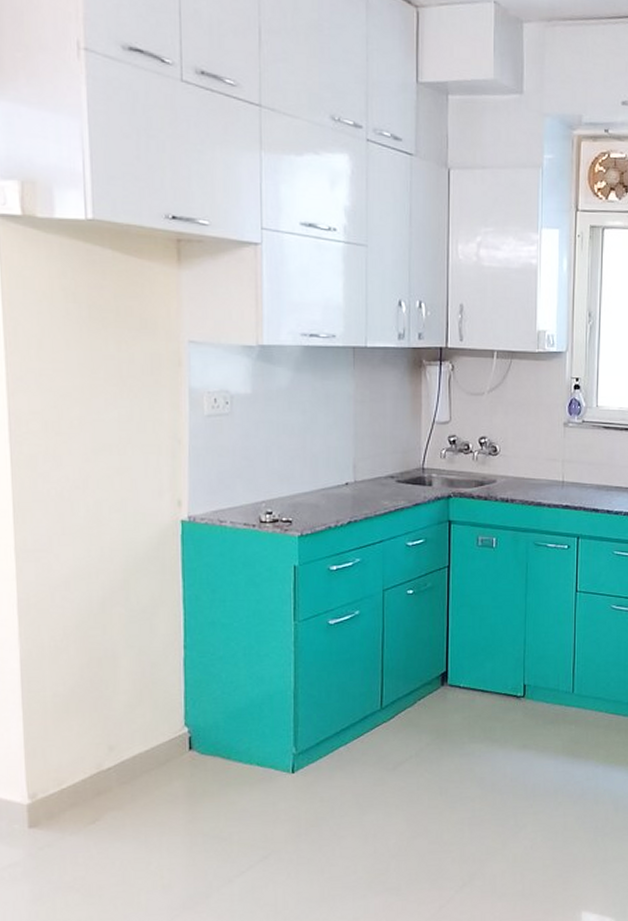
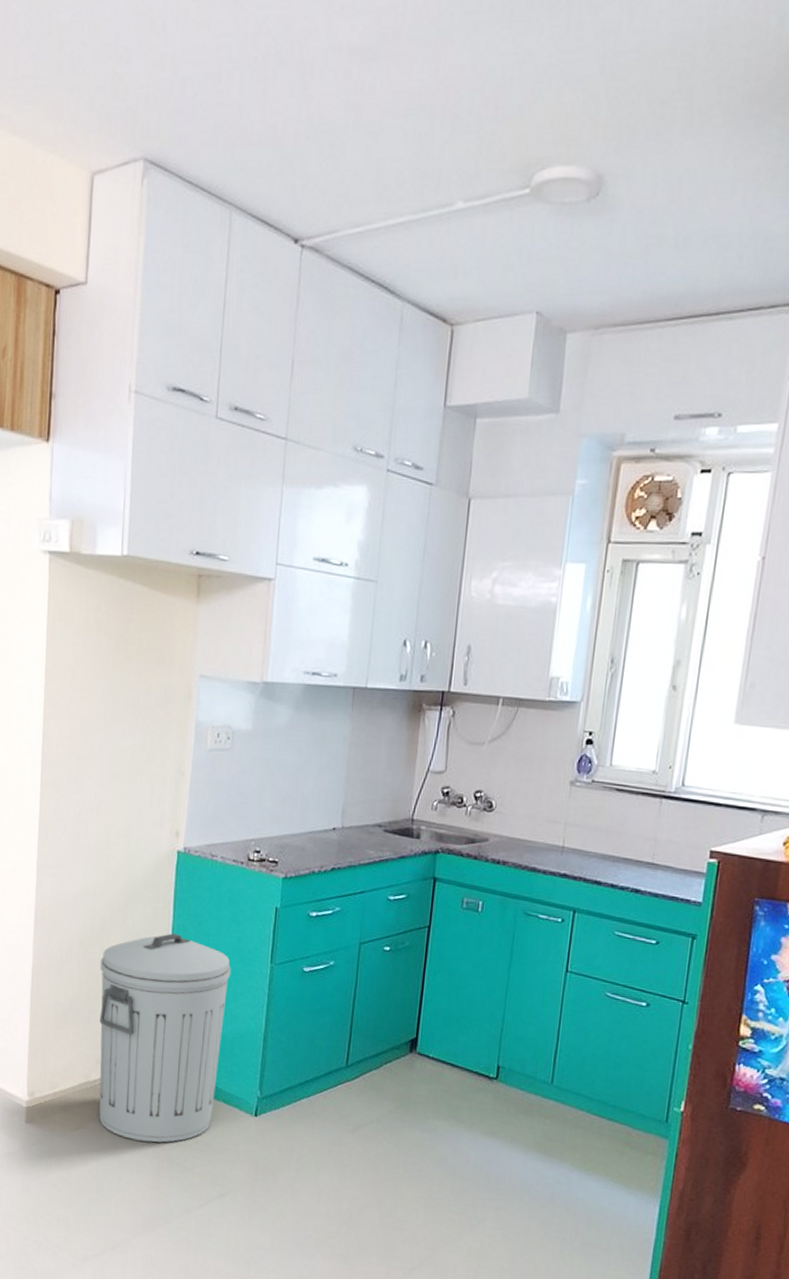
trash can: none [102,604,253,822] -> present [99,933,232,1143]

